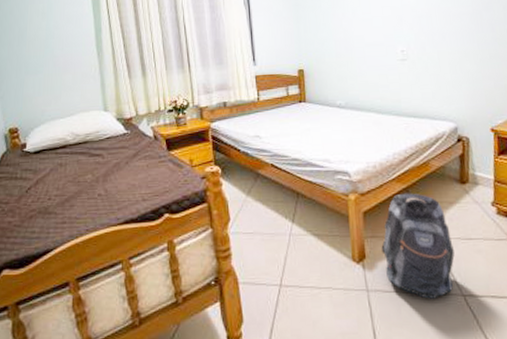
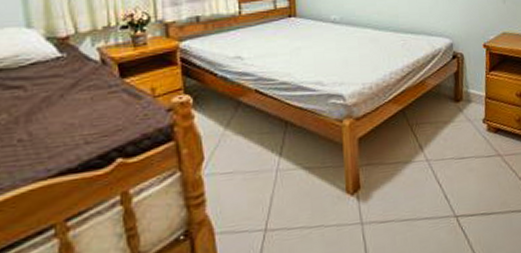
backpack: present [381,193,455,299] -> none [376,114,448,225]

